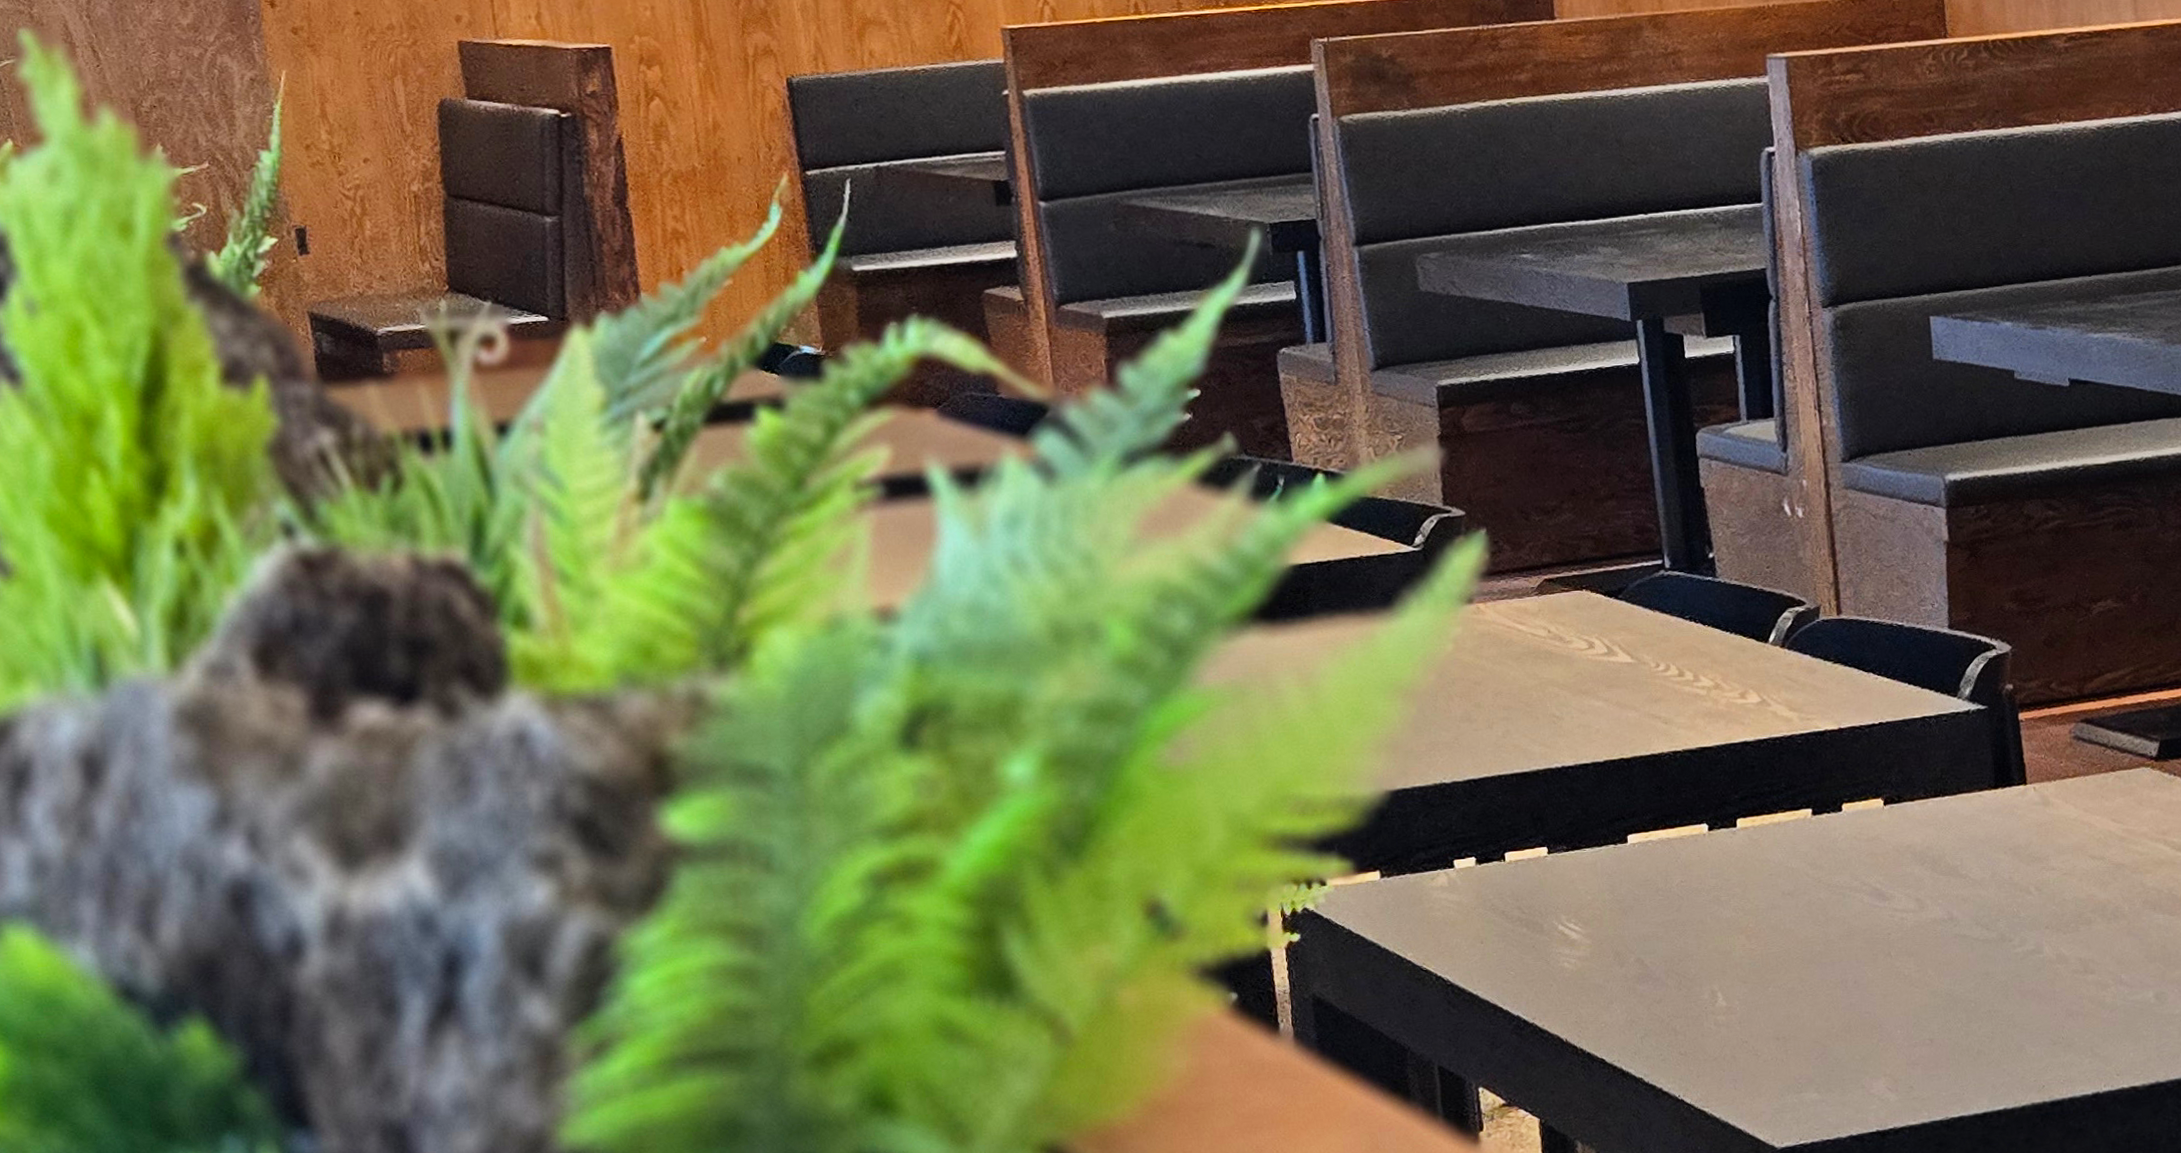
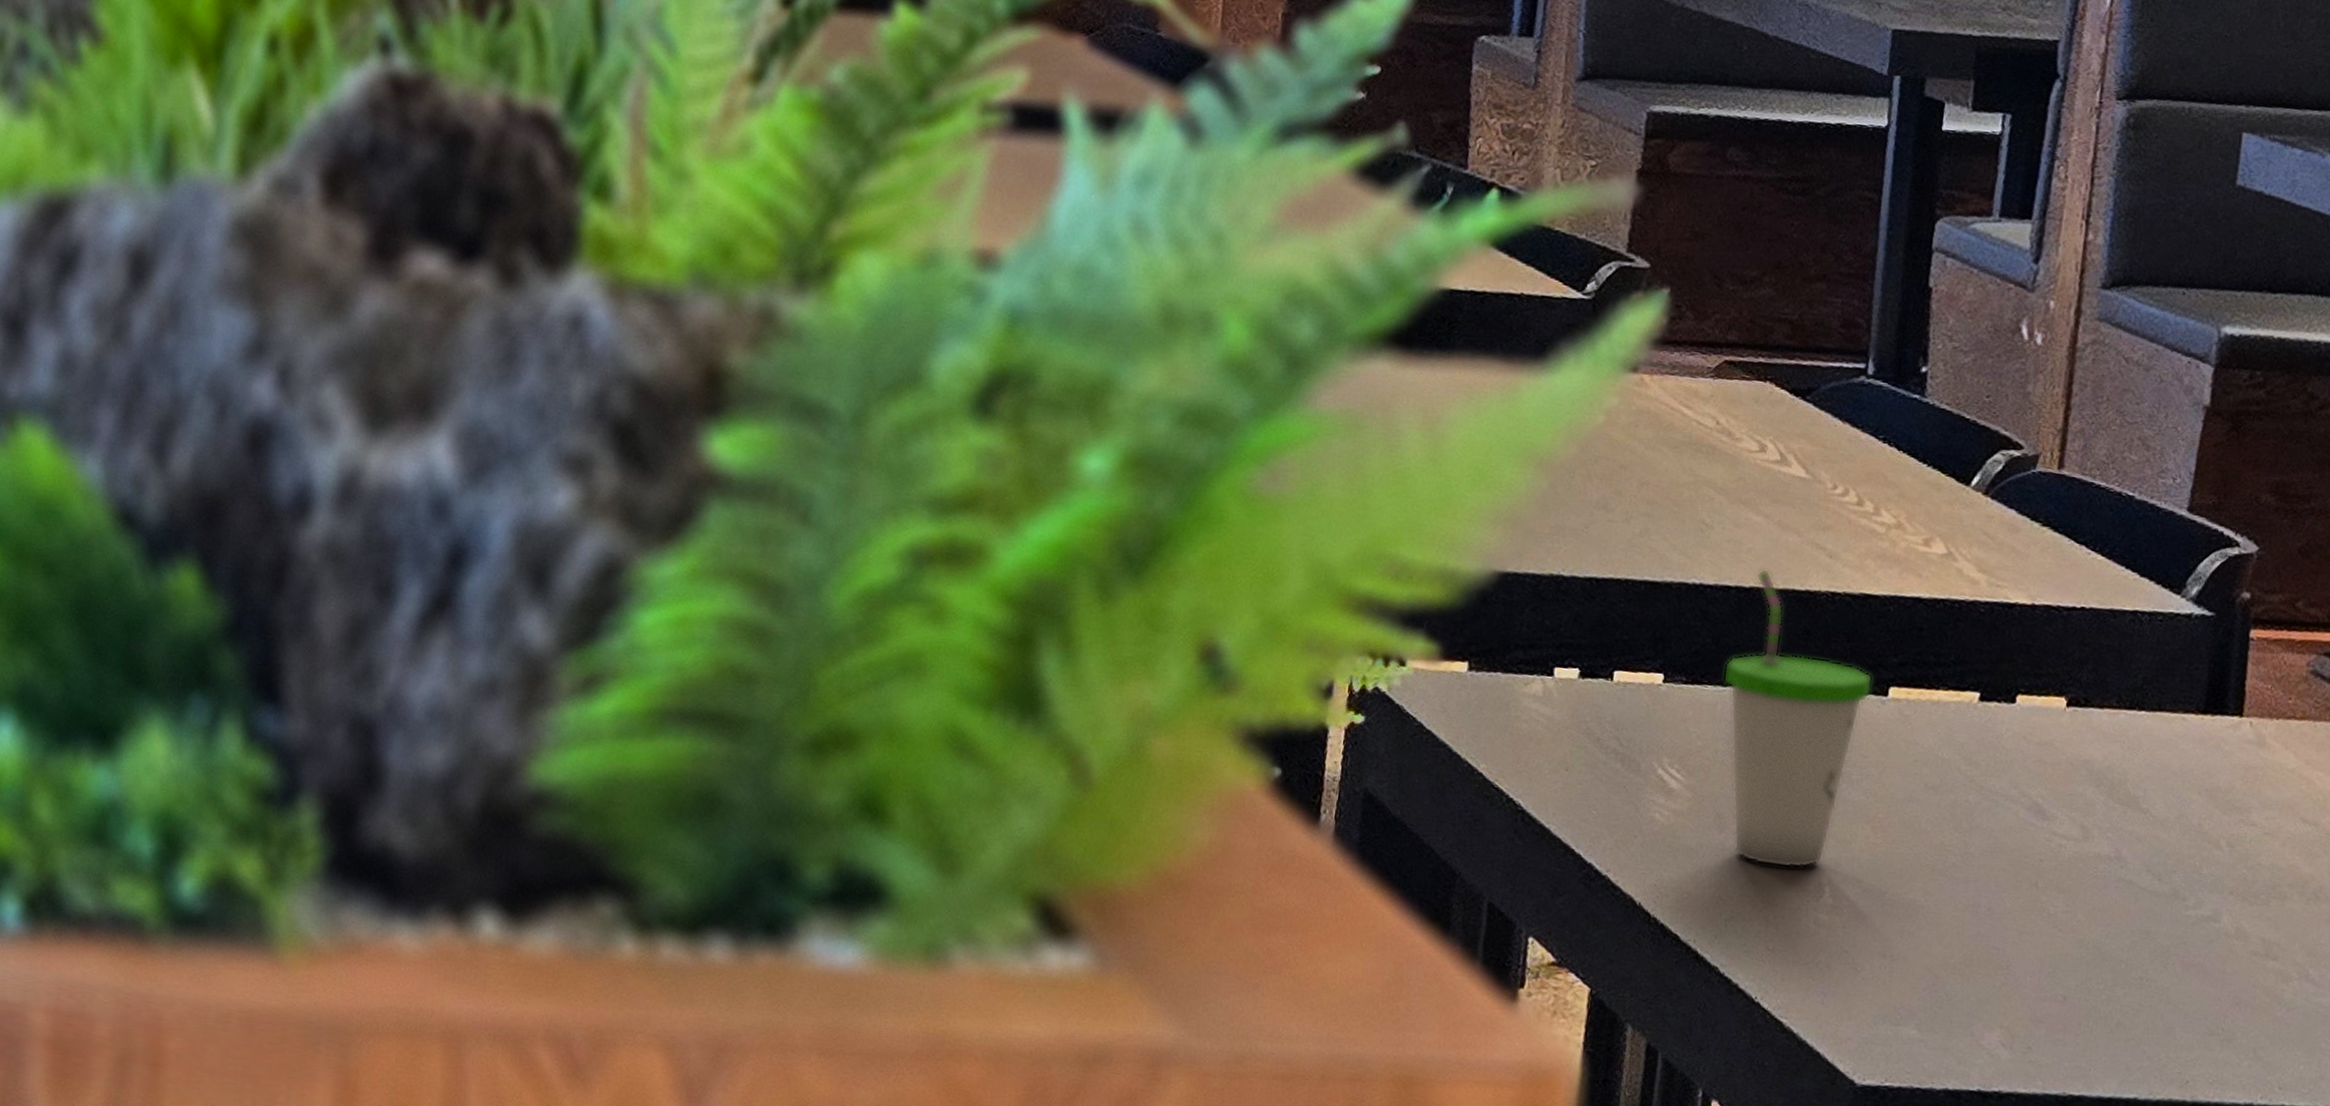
cup: none [1596,743,1723,987] -> present [1723,568,1873,869]

